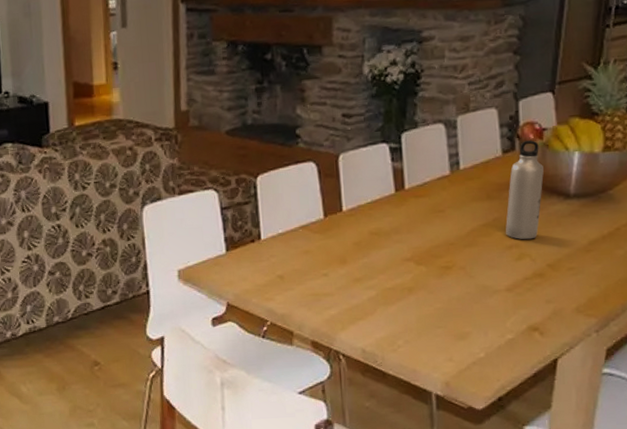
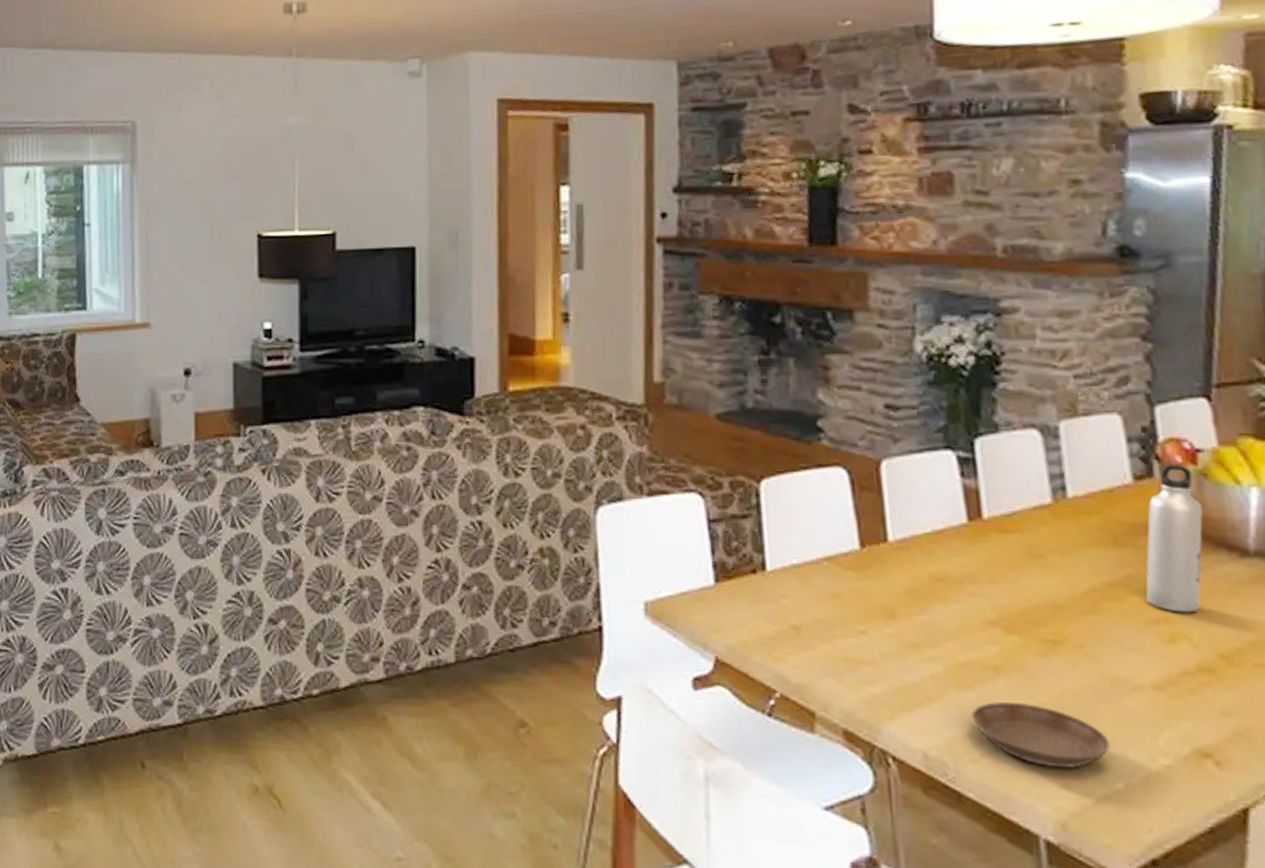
saucer: none [393,309,478,349] -> present [971,702,1111,768]

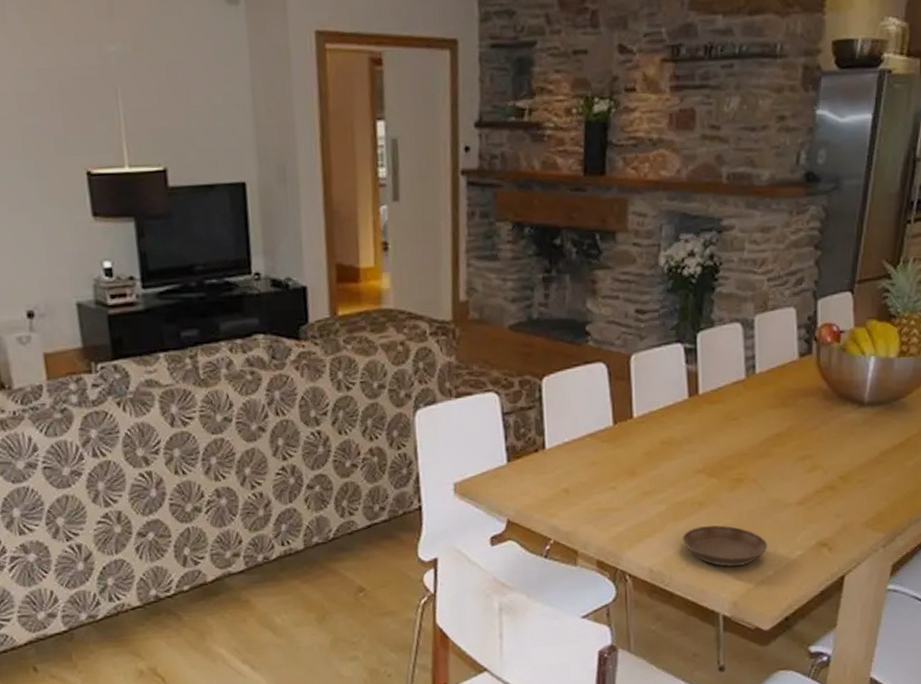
water bottle: present [1145,465,1203,613] -> none [798,343,839,450]

